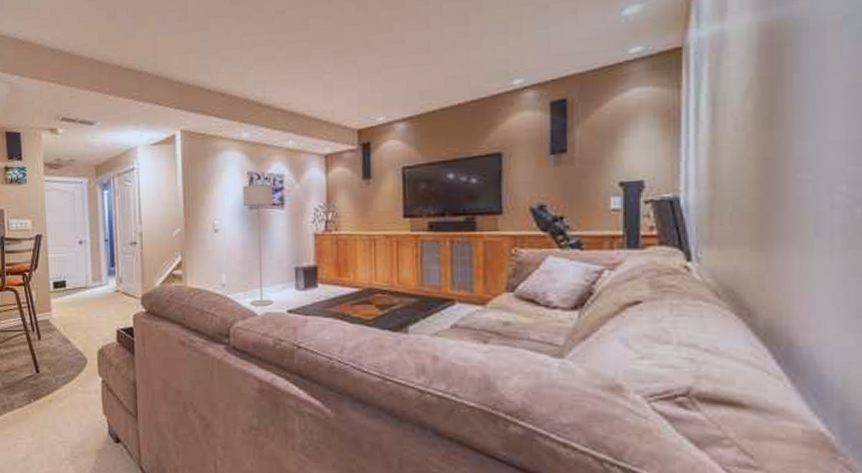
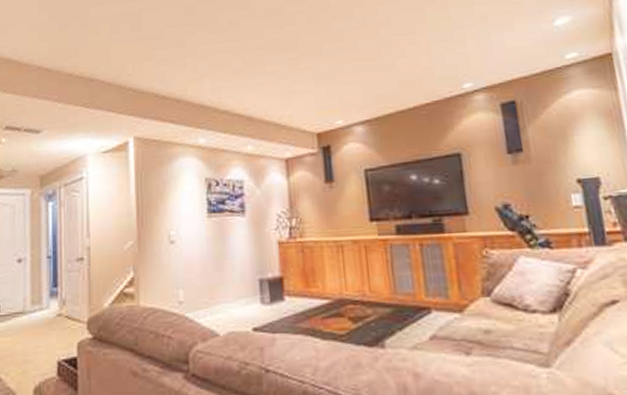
floor lamp: present [242,184,274,307] -> none [199,190,237,326]

